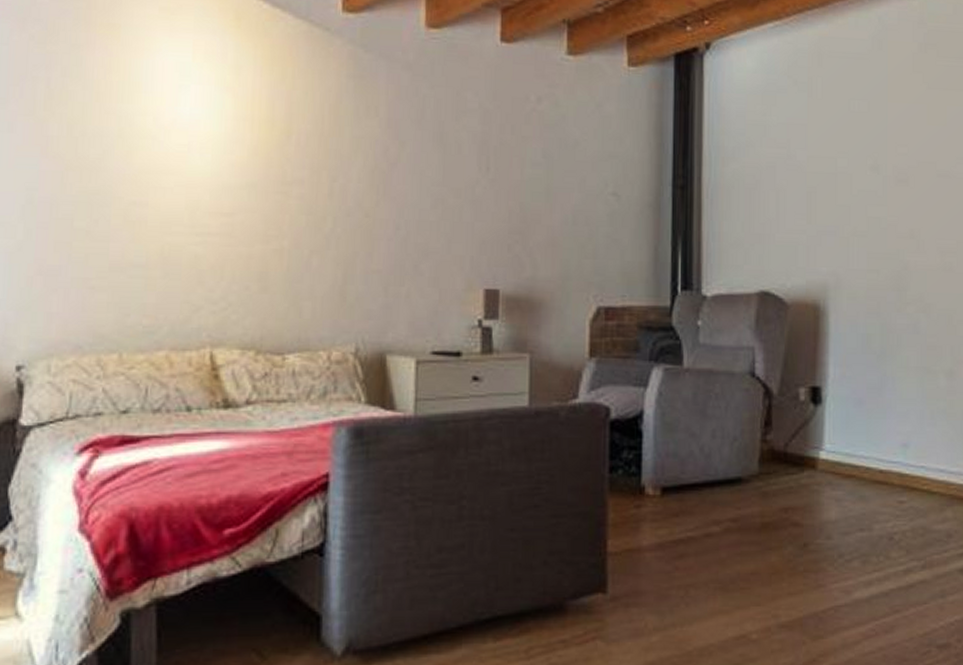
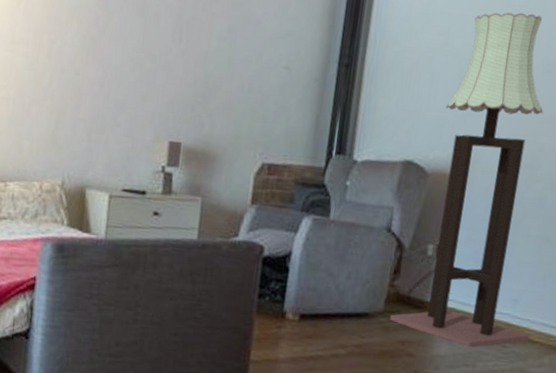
floor lamp: none [767,119,928,506] -> present [390,12,543,347]

